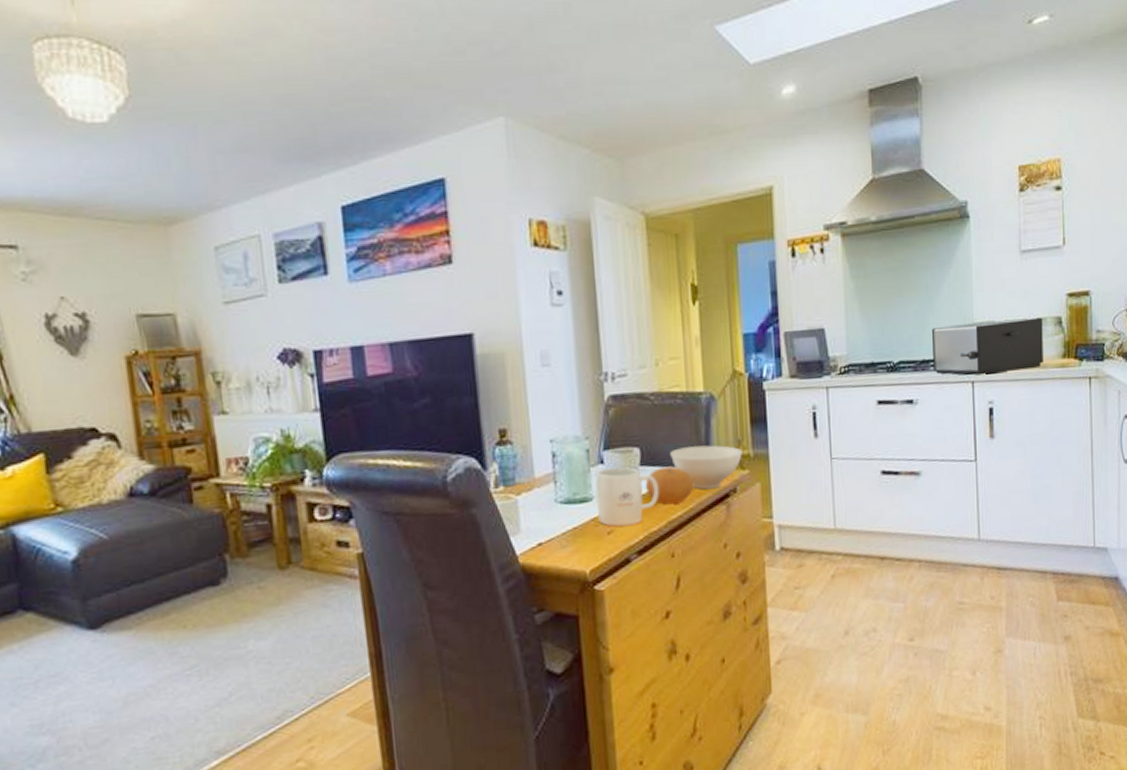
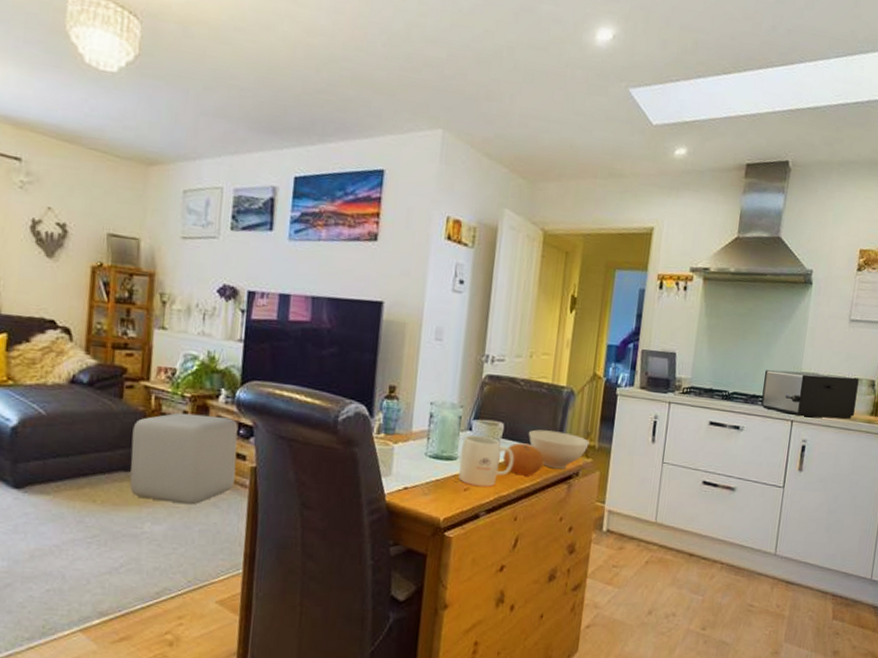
pouf: none [212,502,342,614] -> present [129,412,238,505]

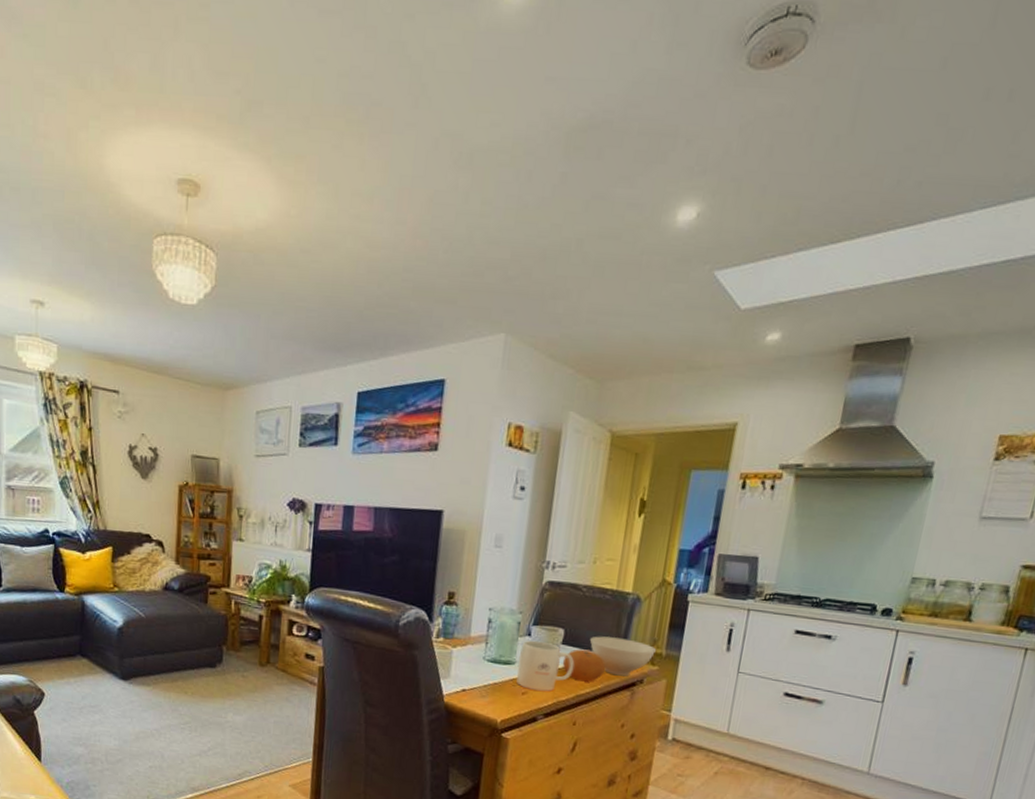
pouf: present [129,412,238,505] -> none [214,616,307,699]
toaster: present [761,370,859,419] -> none [859,574,989,629]

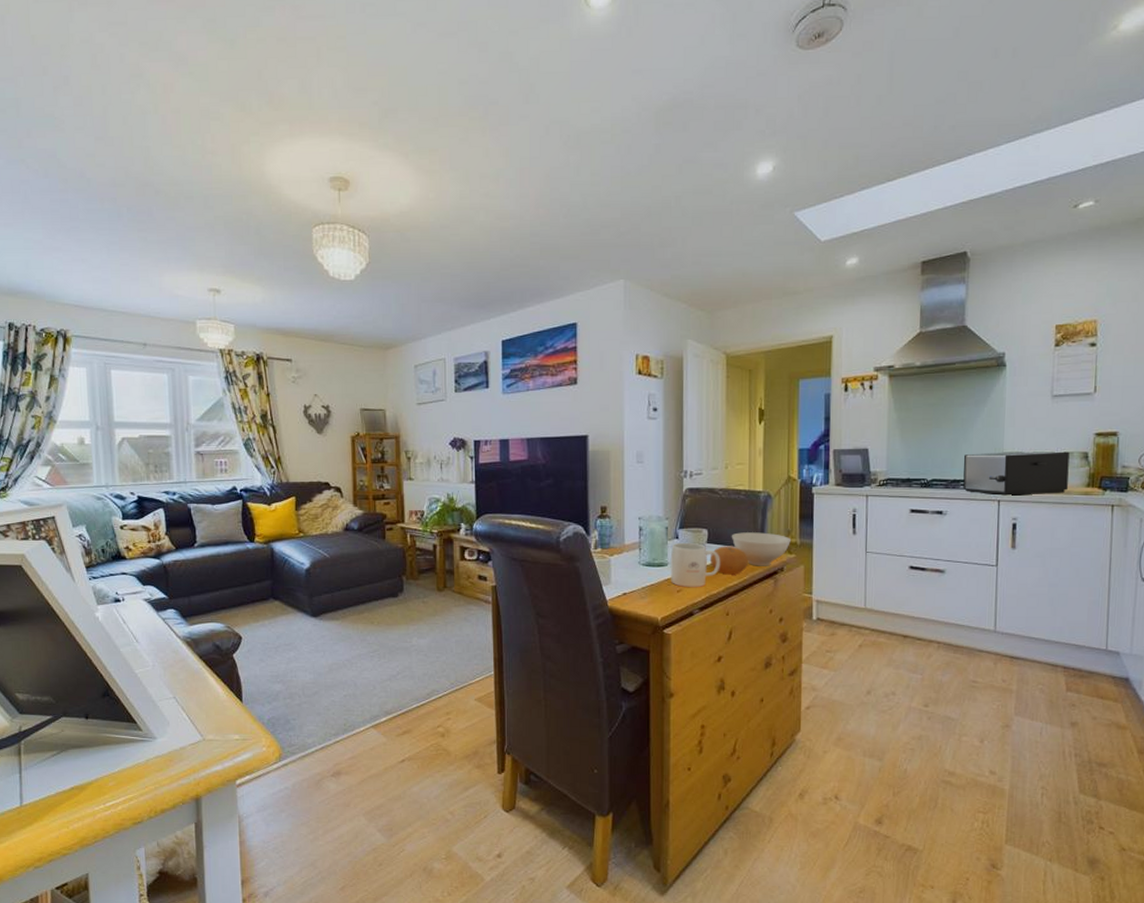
toaster: none [859,574,989,629] -> present [963,451,1070,496]

